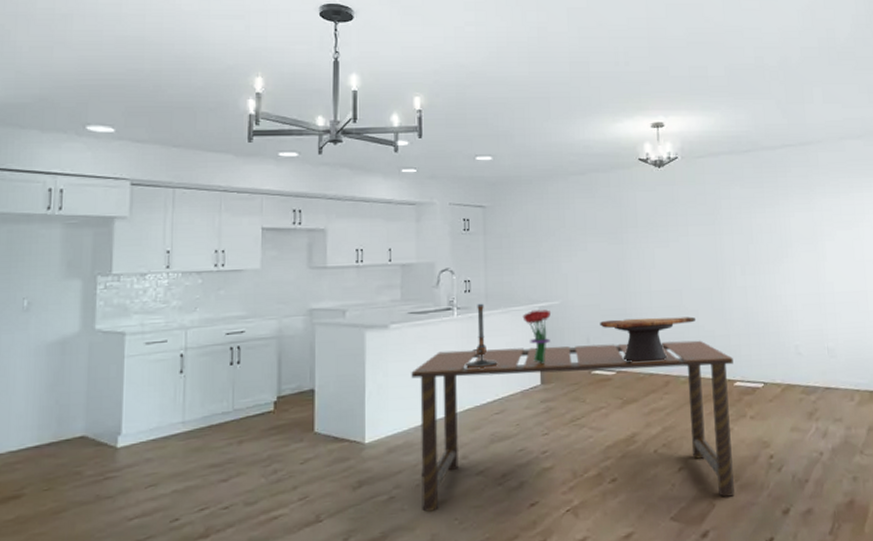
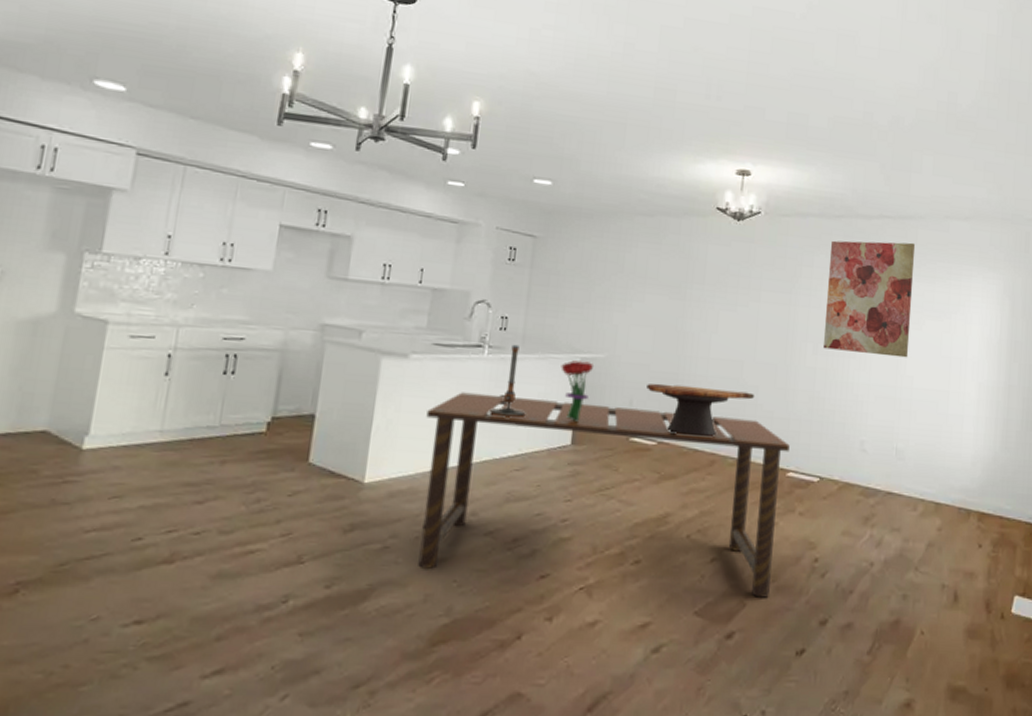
wall art: none [743,165,826,269] -> present [822,240,916,358]

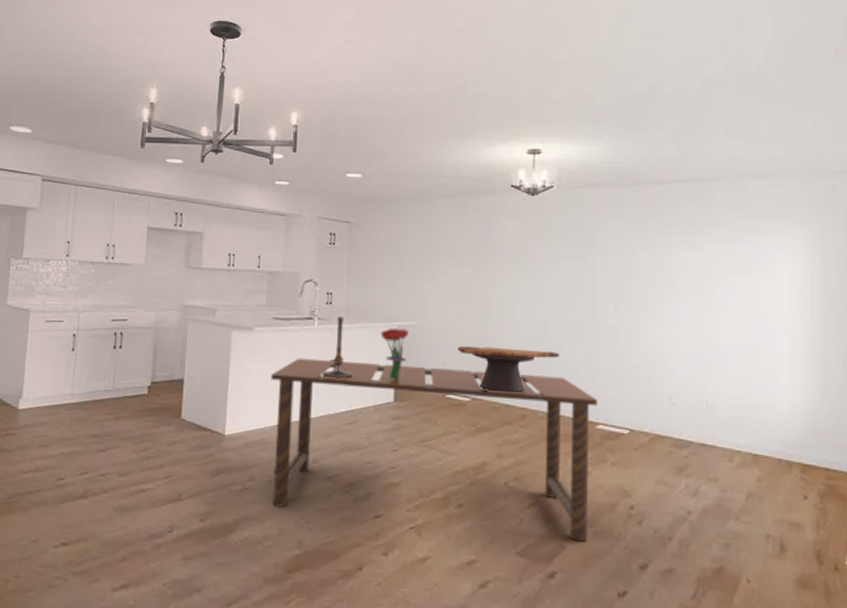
wall art: present [822,240,916,358] -> none [623,203,713,315]

